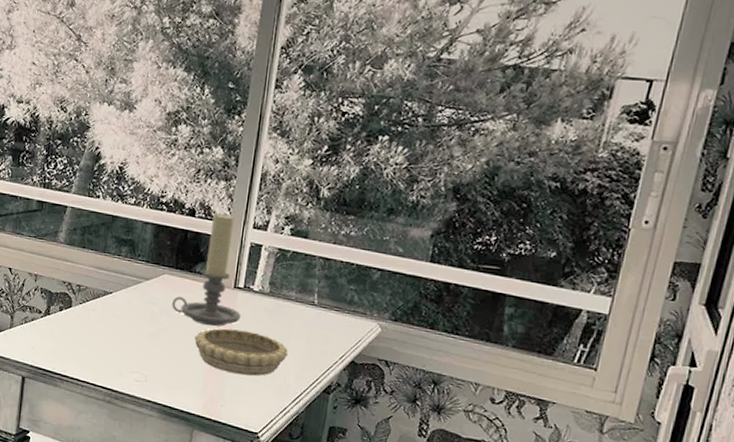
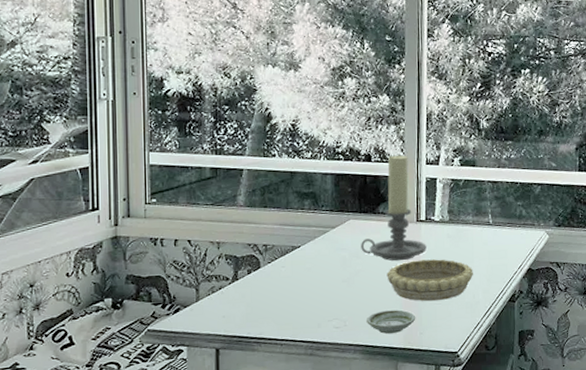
saucer: none [168,373,219,400] -> present [367,309,416,334]

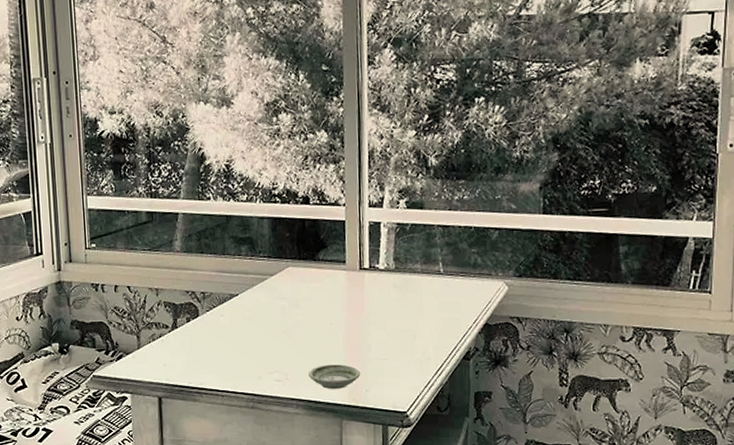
candle holder: present [361,154,426,261] -> none [301,195,371,312]
decorative bowl: present [387,259,473,301] -> none [329,311,423,356]

